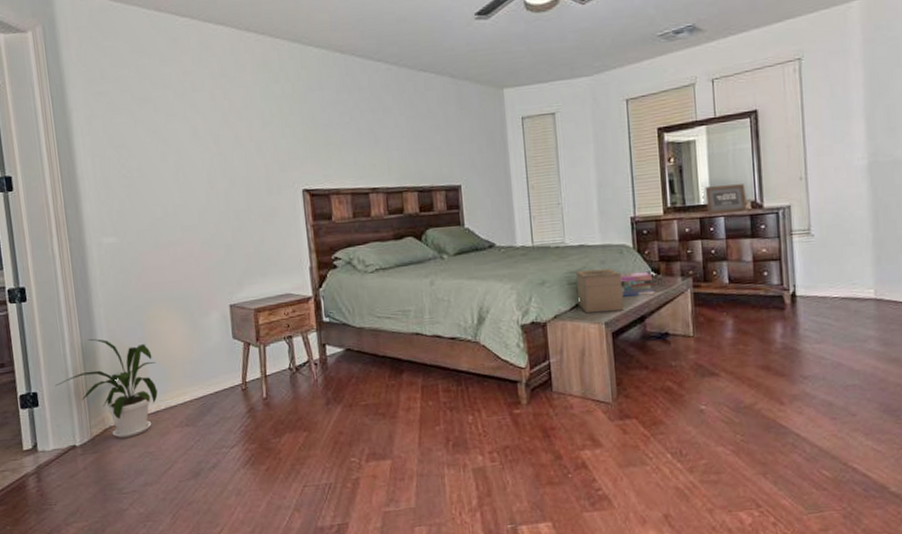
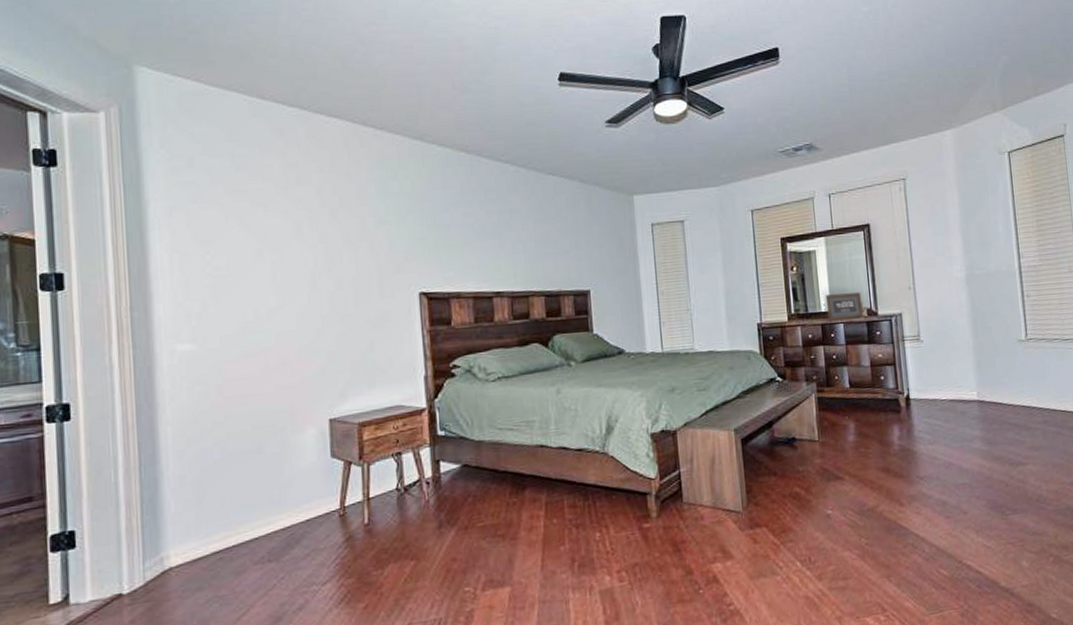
house plant: present [55,339,158,438] -> none [100,462,235,582]
decorative box: present [575,268,624,314] -> none [704,374,752,420]
books: present [620,271,655,297] -> none [748,377,781,403]

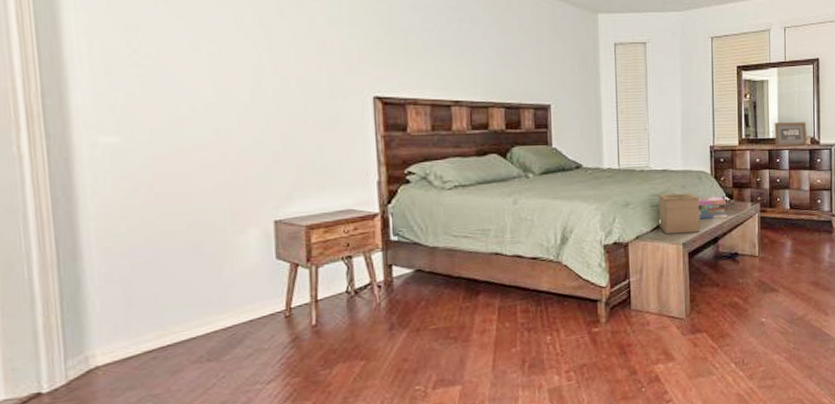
decorative box: none [704,374,752,420] -> present [657,193,700,235]
books: none [748,377,781,403] -> present [698,196,727,219]

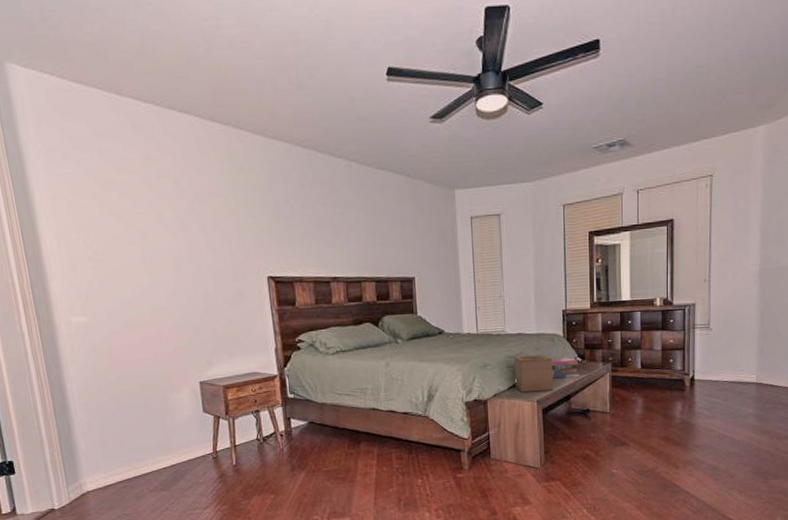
picture frame: present [774,122,808,147] -> none [626,284,661,309]

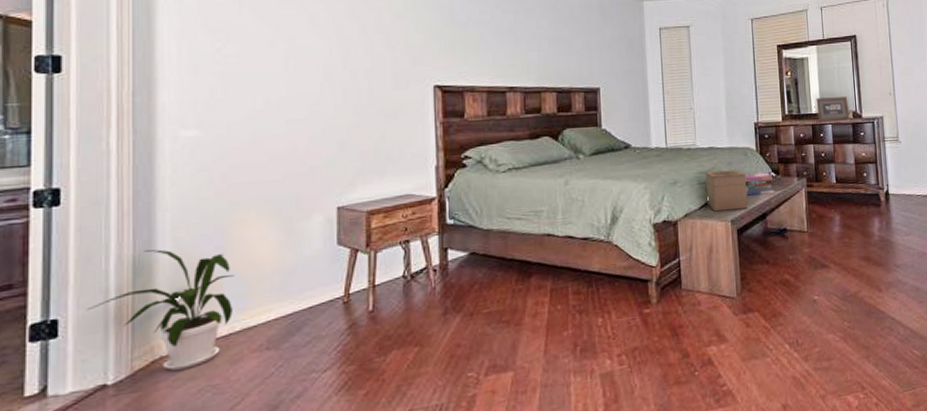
house plant: none [31,412,133,502] -> present [87,249,236,371]
picture frame: none [626,284,661,309] -> present [816,97,851,122]

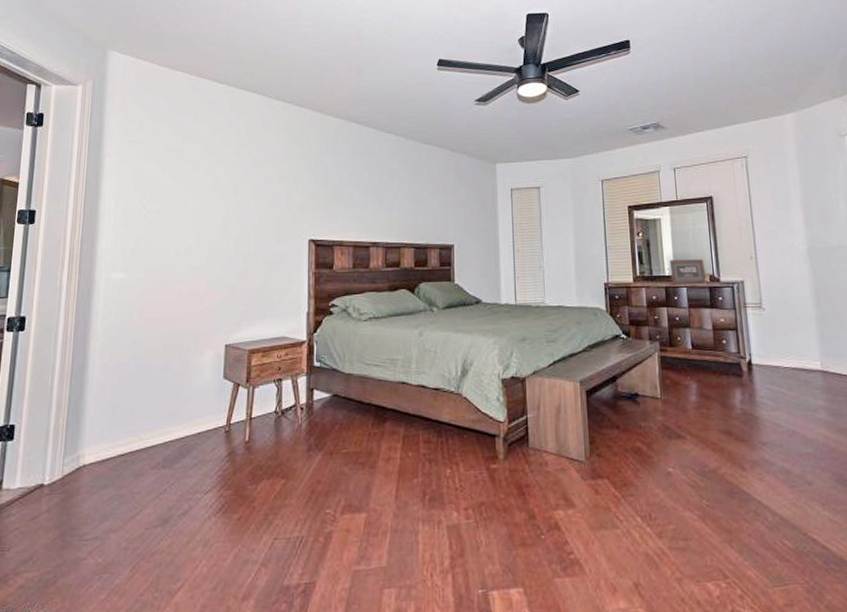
house plant: present [87,249,236,371] -> none [35,372,144,478]
decorative box: present [705,169,748,212] -> none [553,329,597,371]
books: present [745,172,775,196] -> none [594,334,625,357]

